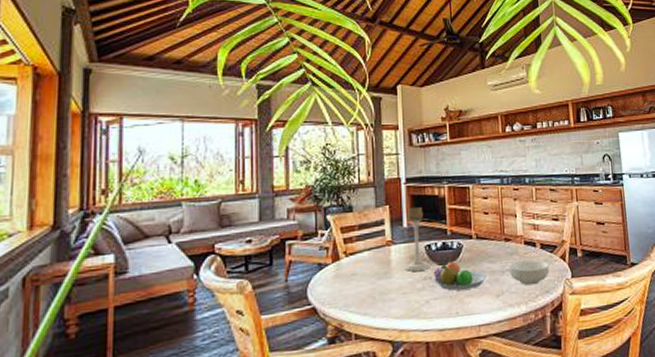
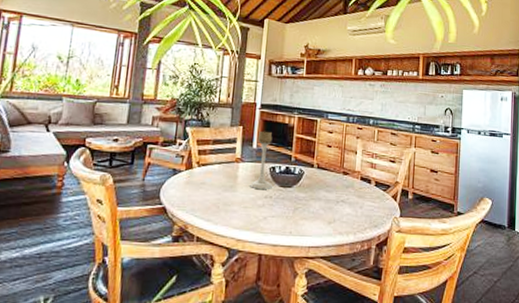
fruit bowl: present [433,261,487,291] -> none [273,185,322,213]
cereal bowl: present [508,260,549,286] -> none [342,194,381,218]

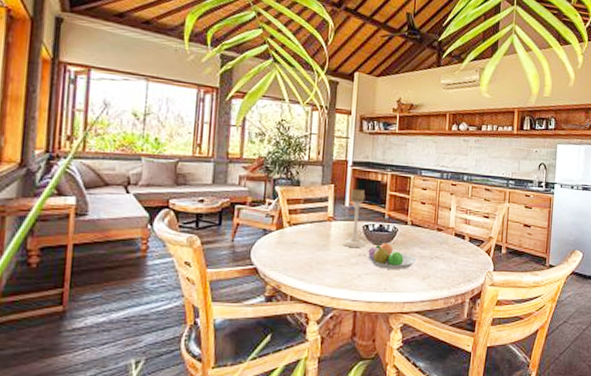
fruit bowl: none [273,185,322,213] -> present [367,243,417,269]

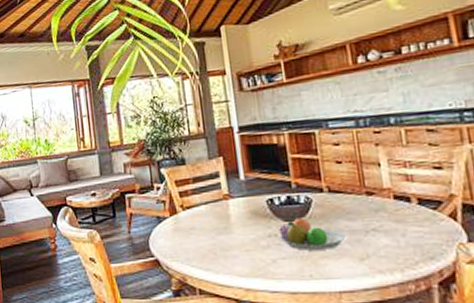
candle holder: present [343,188,366,247] -> none [243,156,275,227]

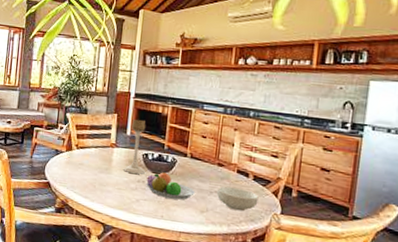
candle holder: none [243,156,275,227] -> present [124,118,146,174]
cereal bowl: none [373,218,433,249] -> present [216,186,259,211]

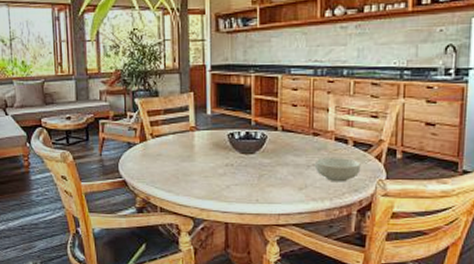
candle holder: present [124,118,146,174] -> none [208,95,232,157]
fruit bowl: present [146,172,195,200] -> none [235,151,291,179]

